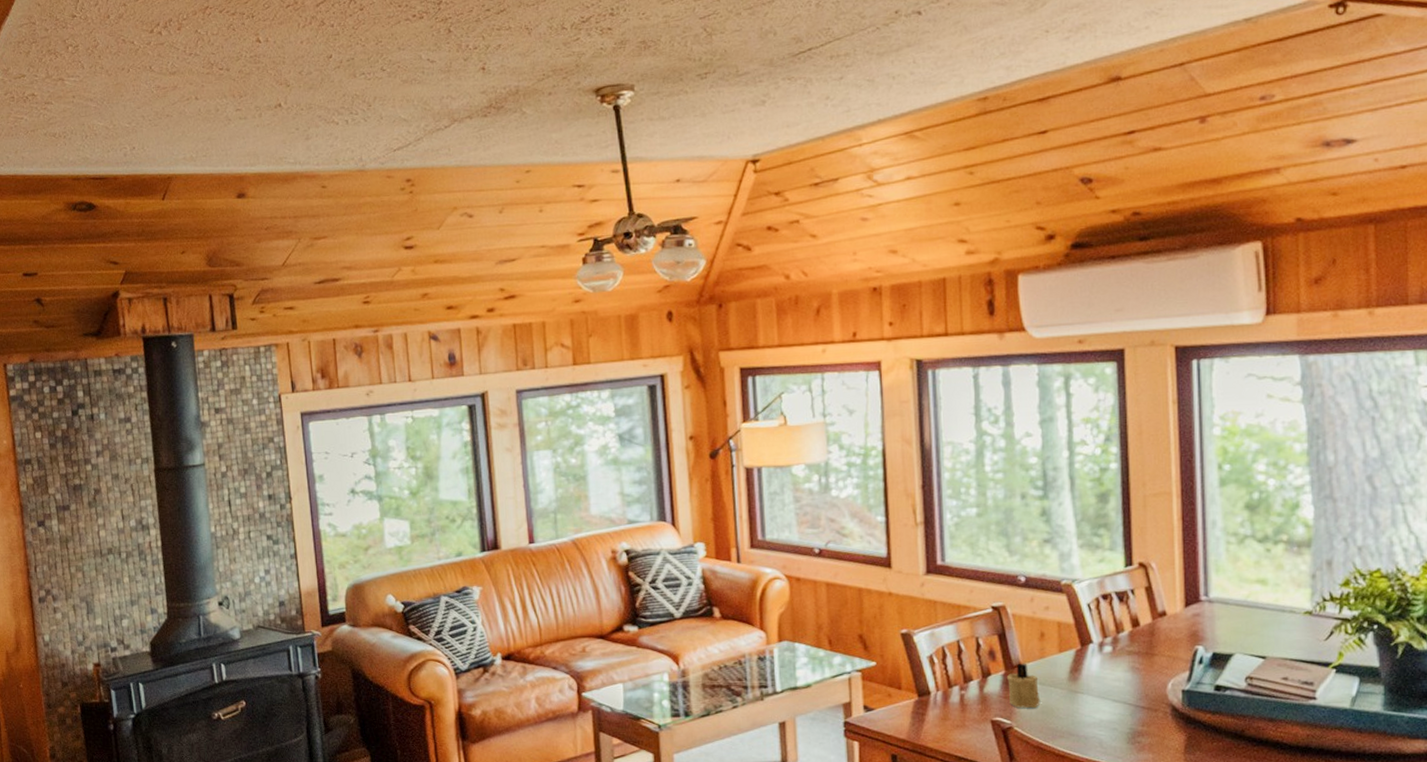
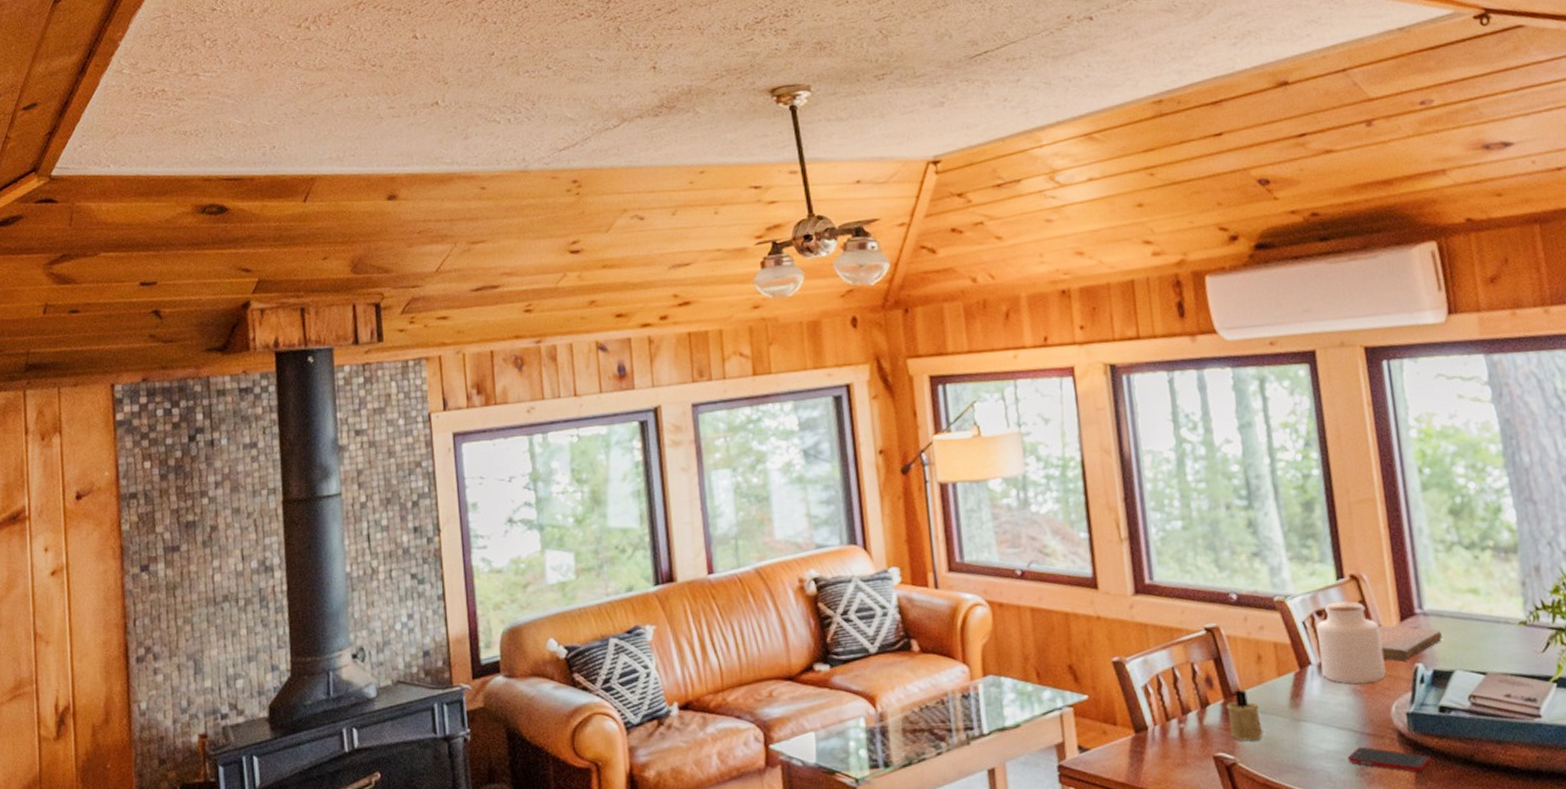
jar: none [1101,587,1165,662] -> present [1317,601,1386,684]
cell phone: none [1120,718,1202,743] -> present [1348,746,1431,772]
notebook: none [1161,609,1225,643] -> present [1377,625,1442,661]

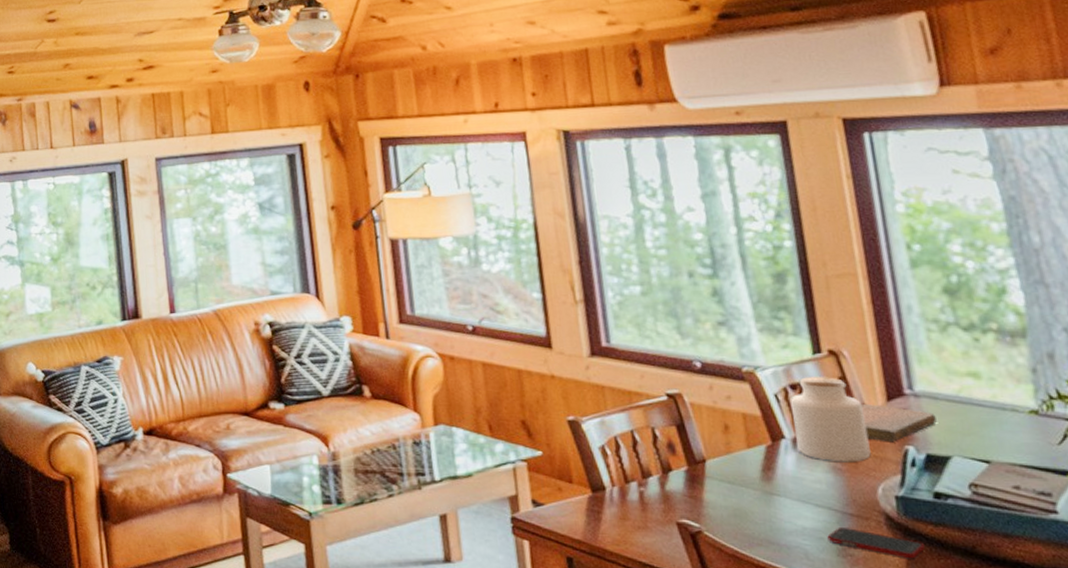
candle: present [1225,689,1263,741] -> none [689,458,732,511]

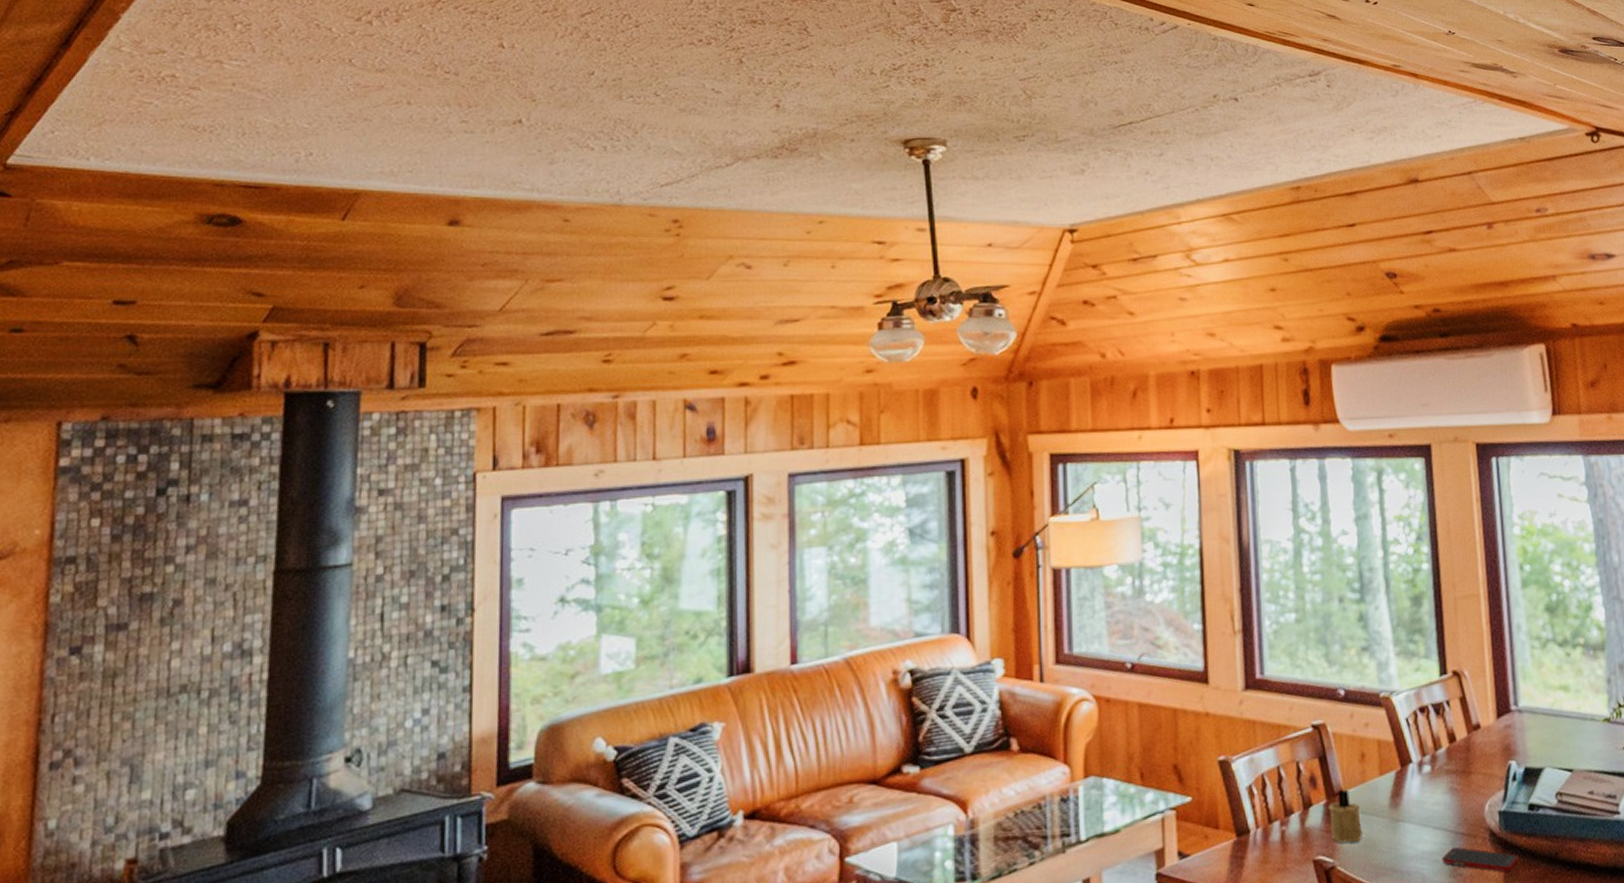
candle: none [689,458,732,511] -> present [1328,789,1363,843]
jar: present [791,377,871,461] -> none [1419,697,1481,782]
notebook: present [860,403,937,442] -> none [1476,721,1534,759]

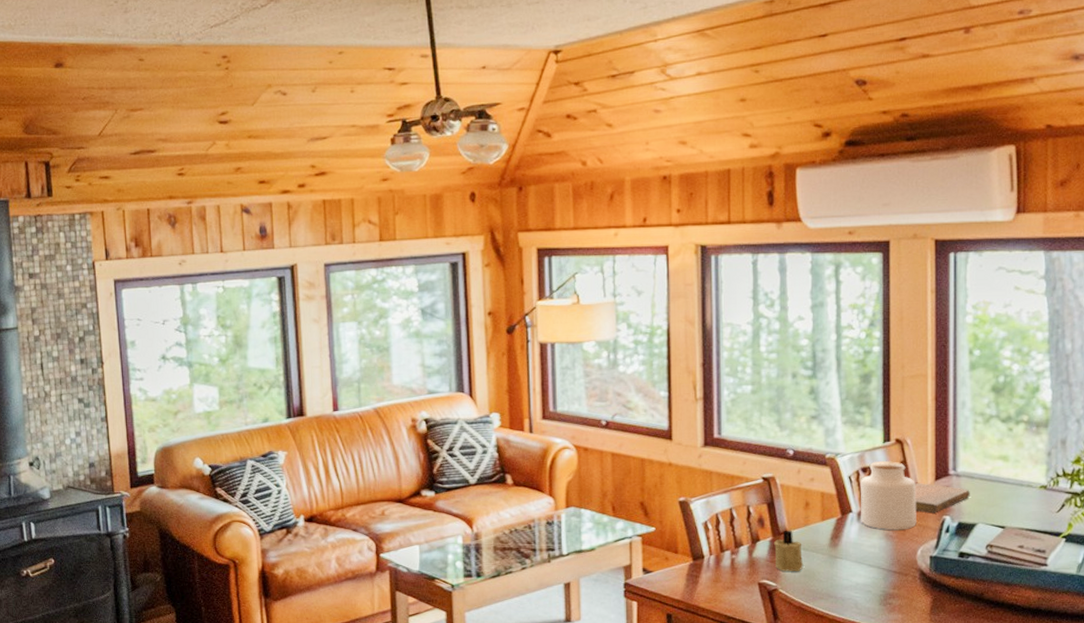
jar: none [1419,697,1481,782] -> present [861,461,917,530]
cell phone: present [1442,846,1519,872] -> none [874,581,946,605]
notebook: none [1476,721,1534,759] -> present [914,482,970,514]

